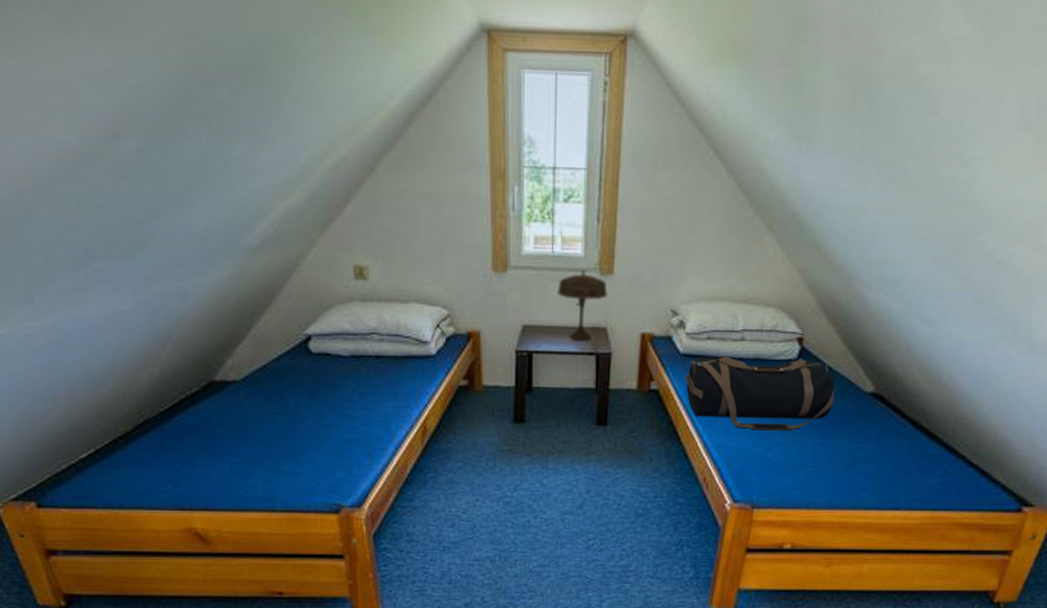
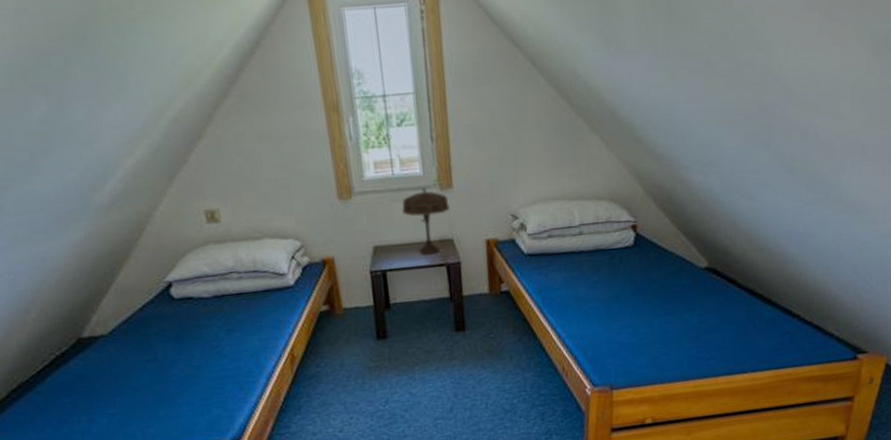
duffel bag: present [685,356,836,431] -> none [532,244,673,317]

